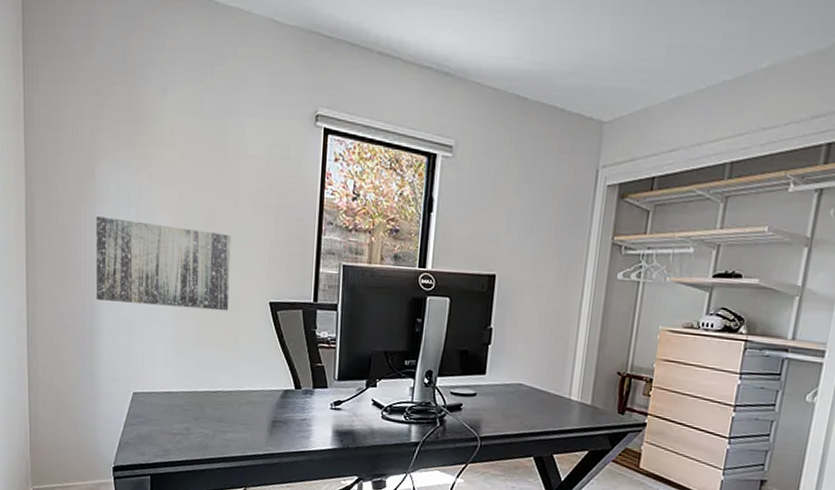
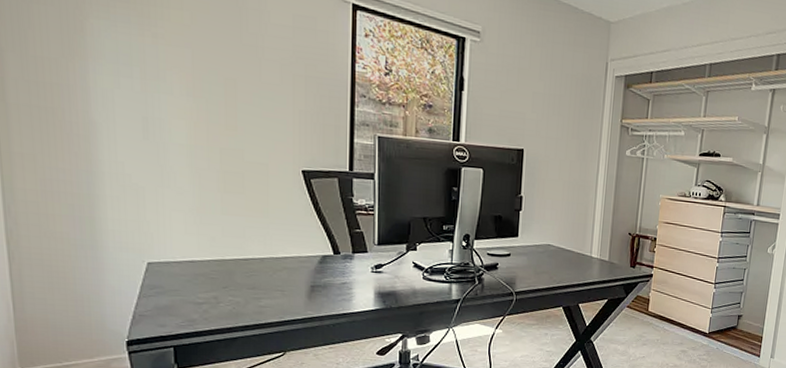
wall art: present [95,217,231,311] -> none [88,75,257,179]

